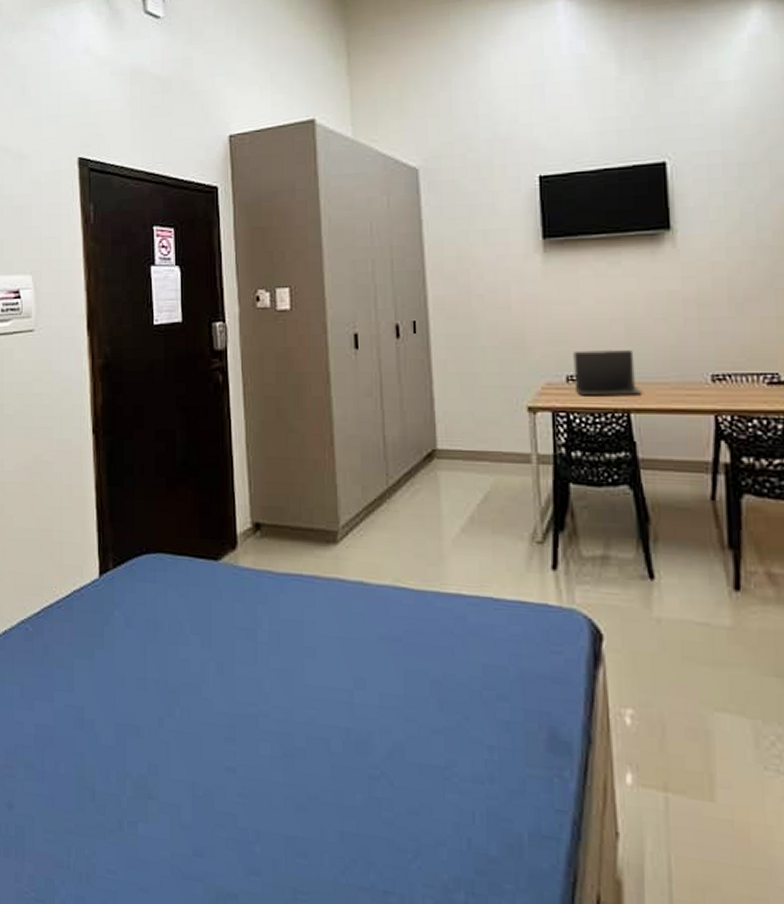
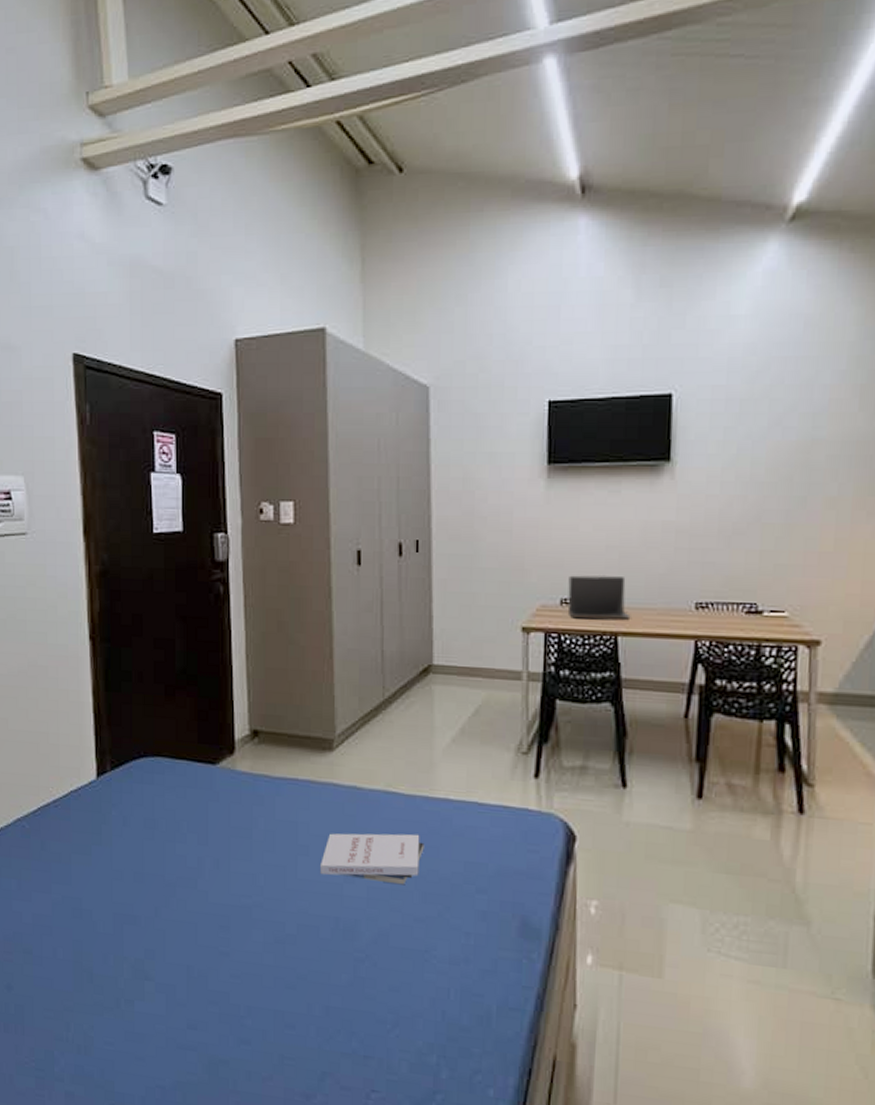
books: none [329,633,438,692] -> present [320,833,424,885]

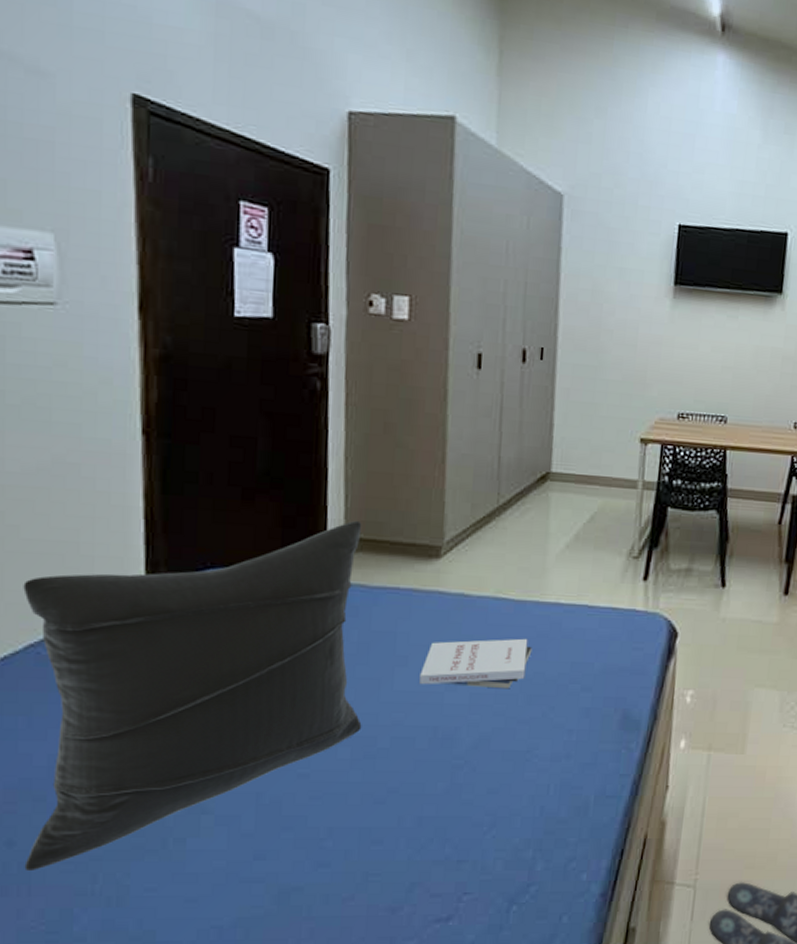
pillow: none [12,714,272,1014] -> present [23,520,362,872]
laptop computer: present [567,575,631,620] -> none [683,391,740,435]

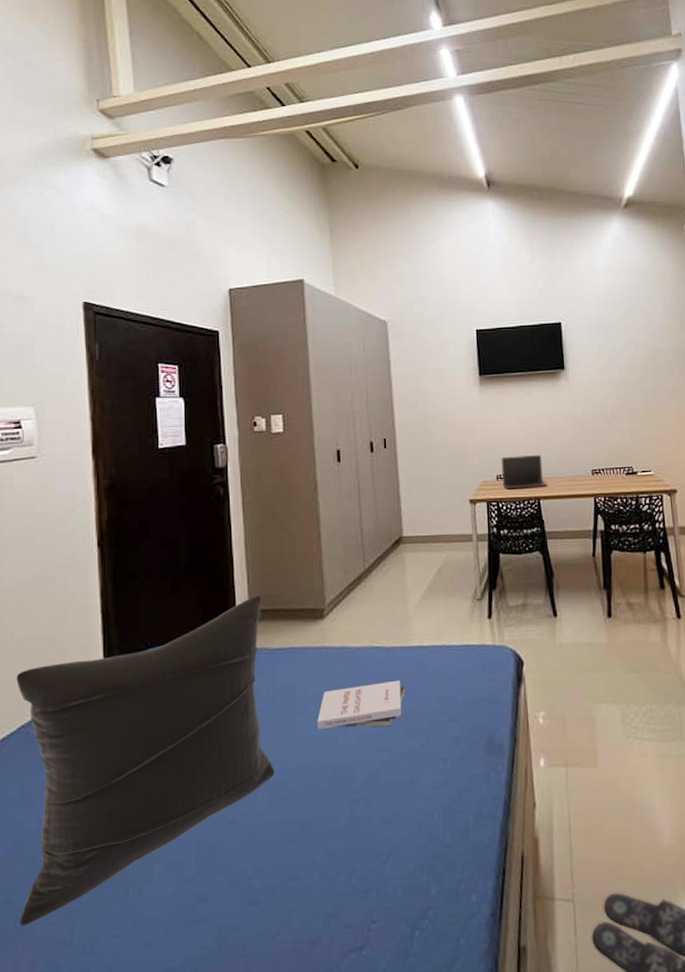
laptop computer: none [683,391,740,435] -> present [501,455,548,490]

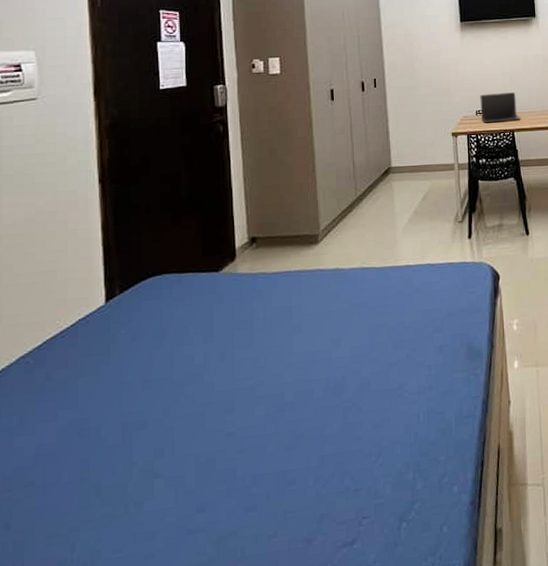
pillow: present [16,595,275,927] -> none [16,224,272,550]
books: present [317,680,405,730] -> none [312,296,393,346]

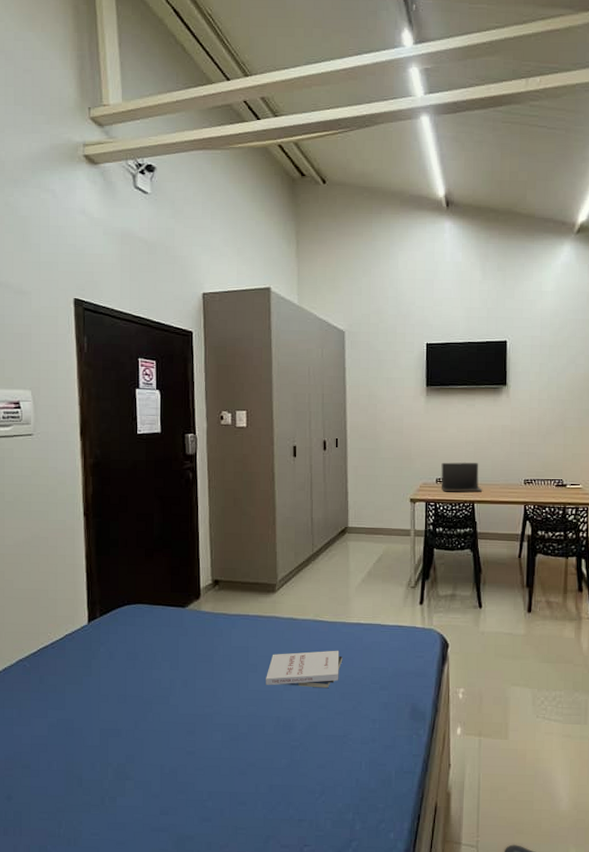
books: none [312,296,393,346] -> present [266,650,343,689]

